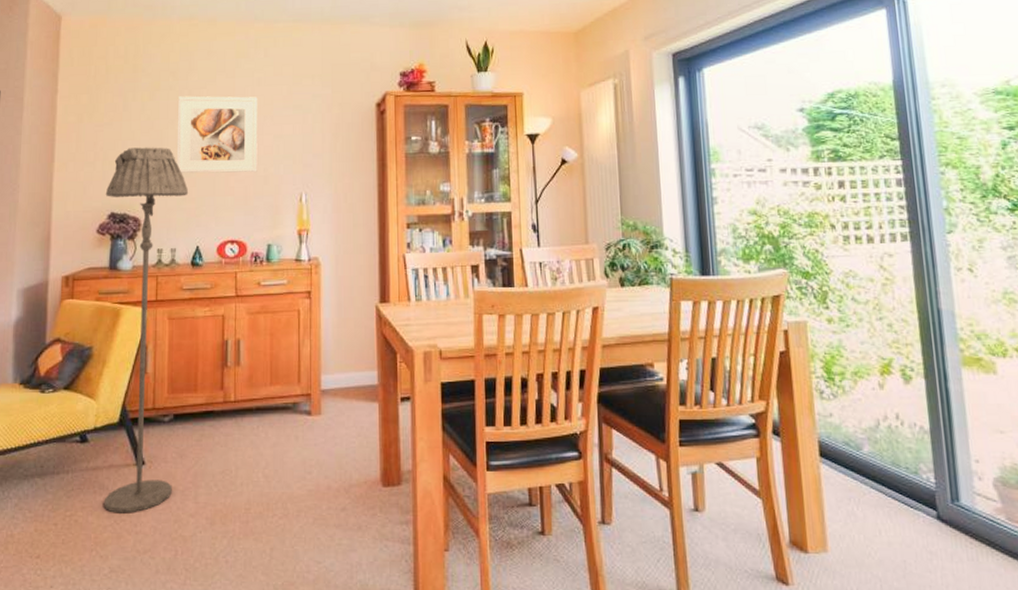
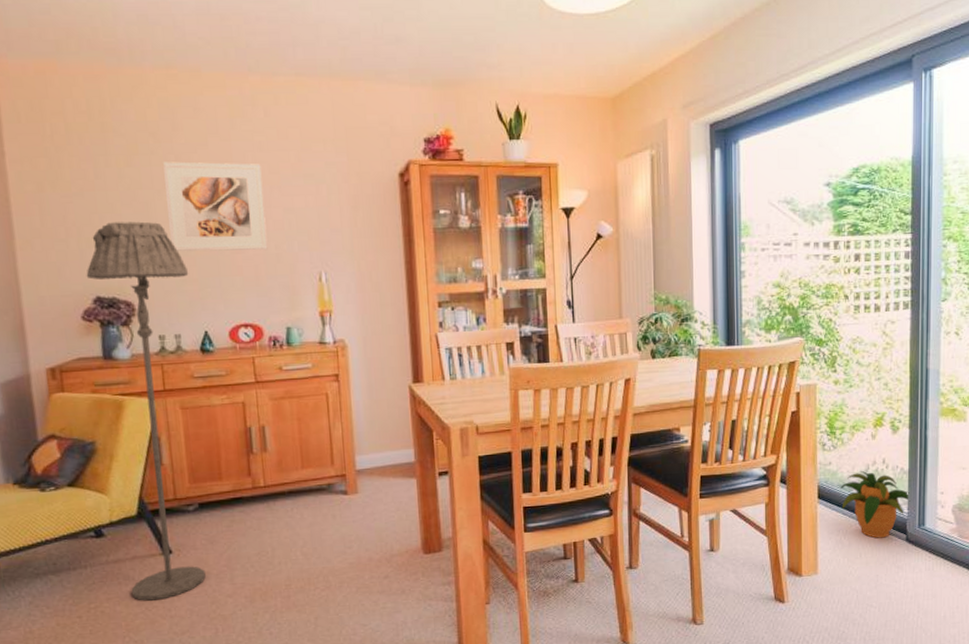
potted plant: none [846,426,937,513] -> present [840,470,910,538]

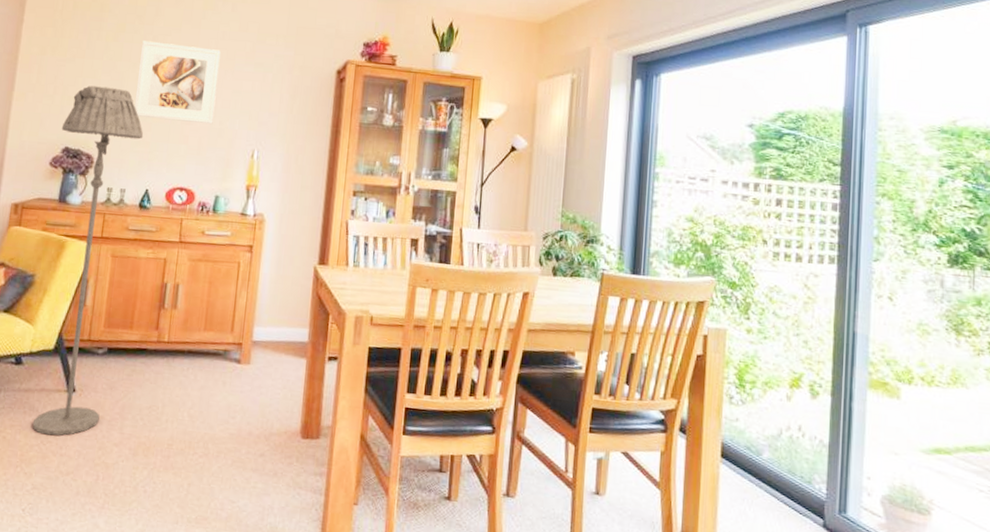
potted plant: present [840,470,910,538] -> none [747,434,830,519]

